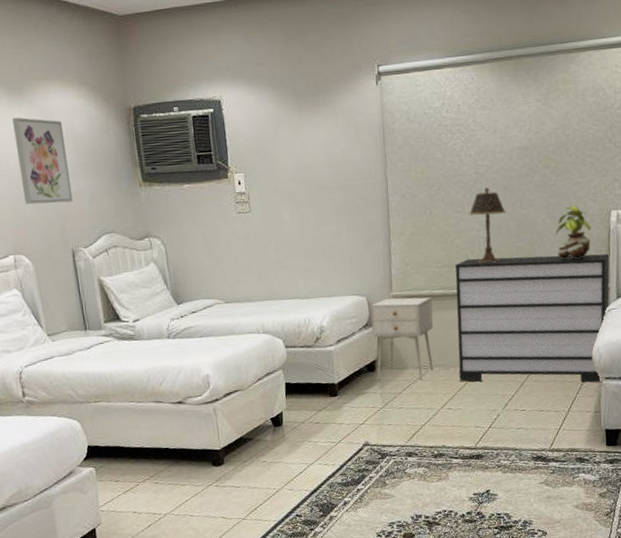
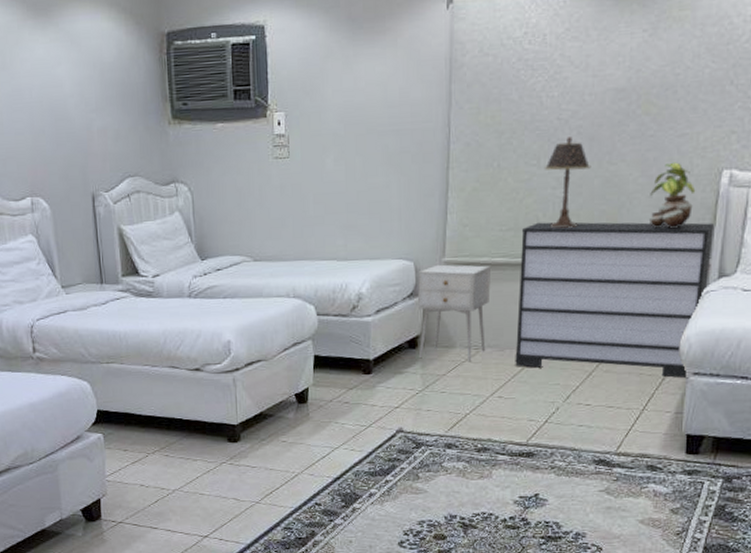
wall art: present [12,117,73,205] -> none [37,42,96,142]

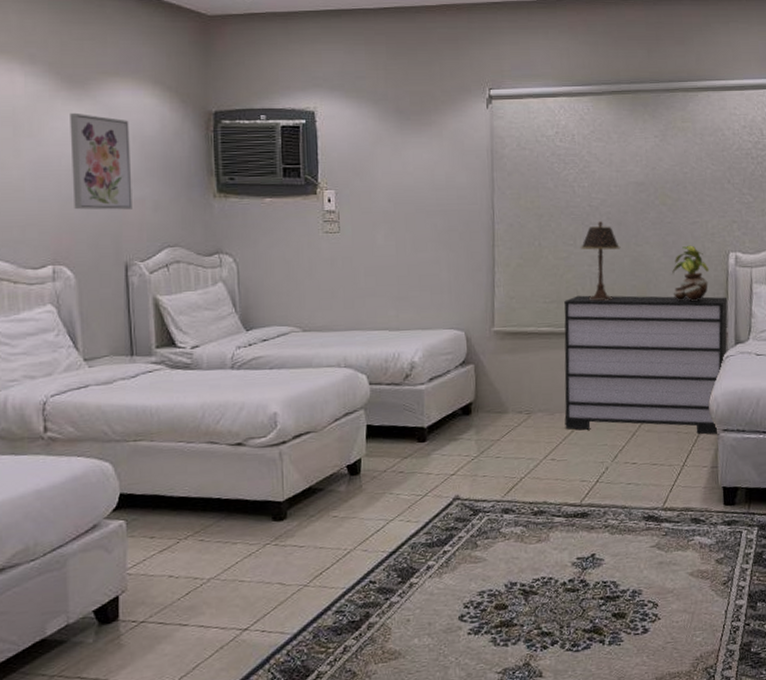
wall art: none [37,42,96,142] -> present [70,112,132,210]
nightstand: present [417,264,491,362] -> none [469,333,539,427]

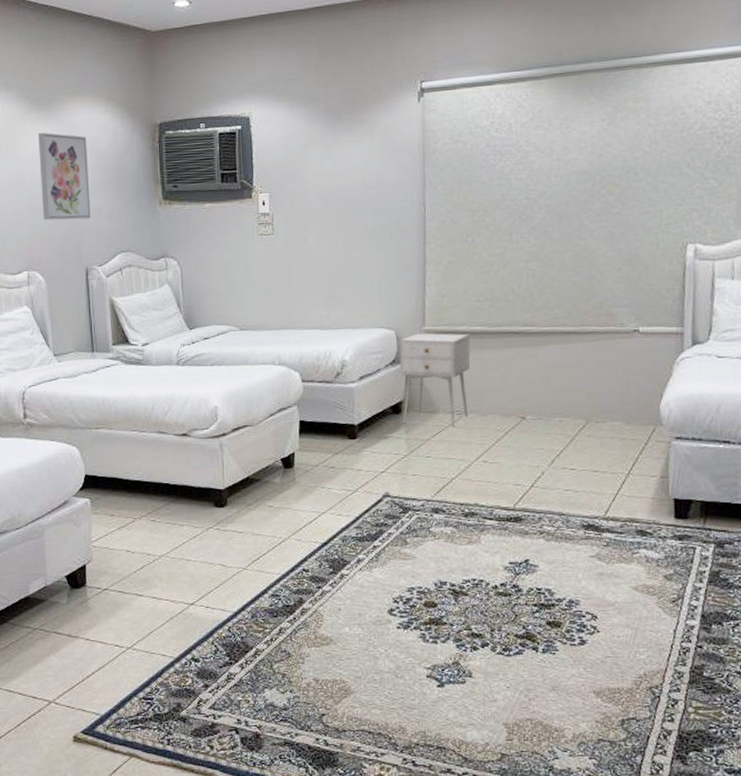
nightstand: none [469,333,539,427] -> present [399,333,471,427]
dresser: present [564,295,728,435] -> none [498,292,684,443]
table lamp: present [581,221,621,301] -> none [517,214,562,299]
potted plant: present [672,245,709,302] -> none [619,237,663,299]

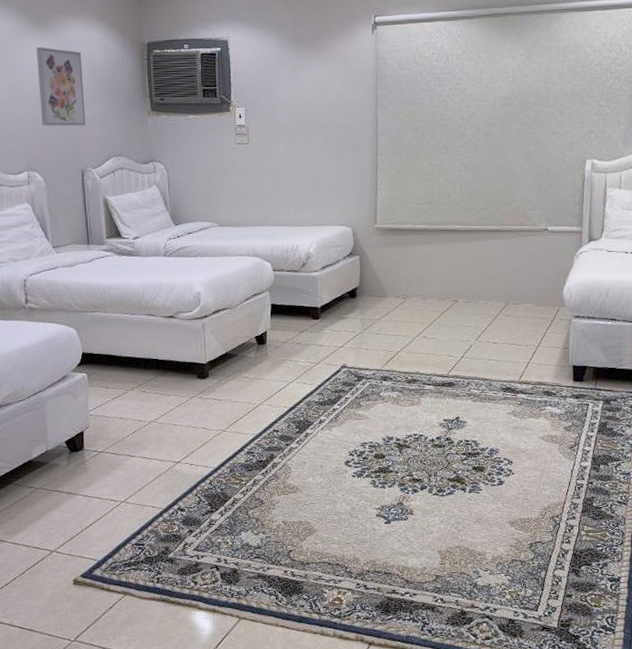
nightstand: present [399,333,471,427] -> none [355,230,414,309]

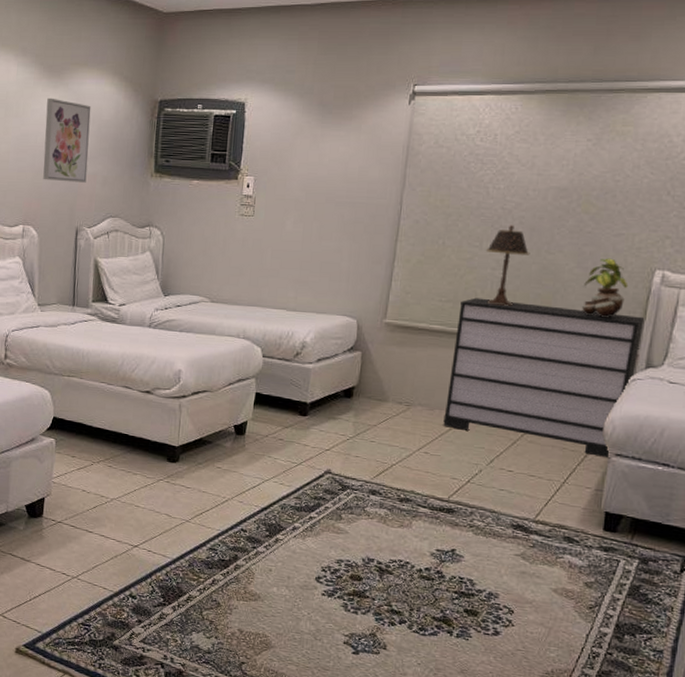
dresser: none [435,197,583,321] -> present [443,297,645,459]
table lamp: none [452,132,488,202] -> present [486,225,530,306]
potted plant: none [533,153,567,204] -> present [581,258,628,318]

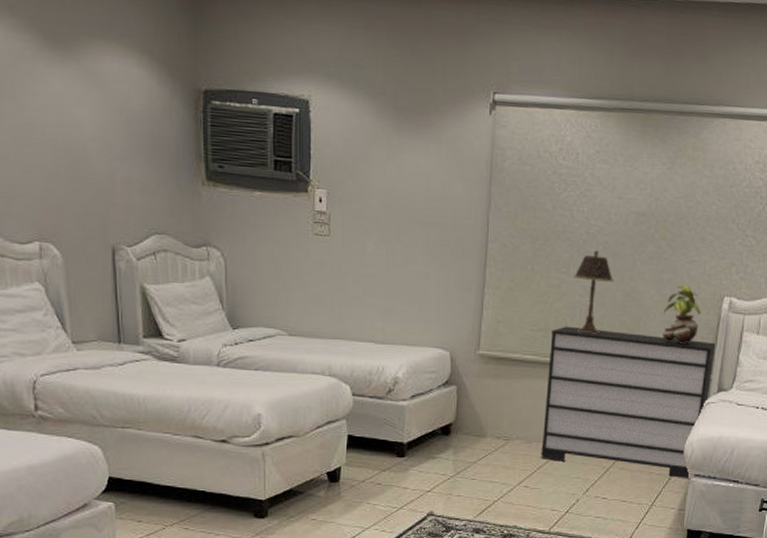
wall art: present [43,98,91,183] -> none [53,76,119,190]

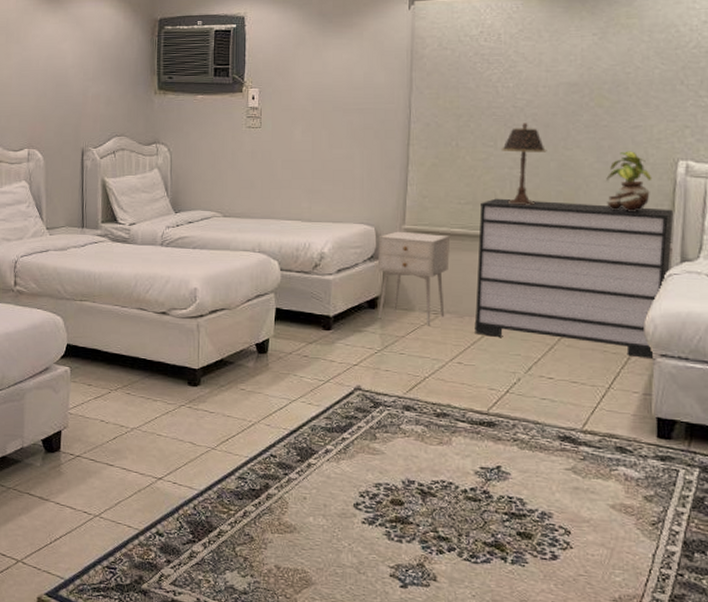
nightstand: none [451,356,521,452] -> present [377,231,450,326]

